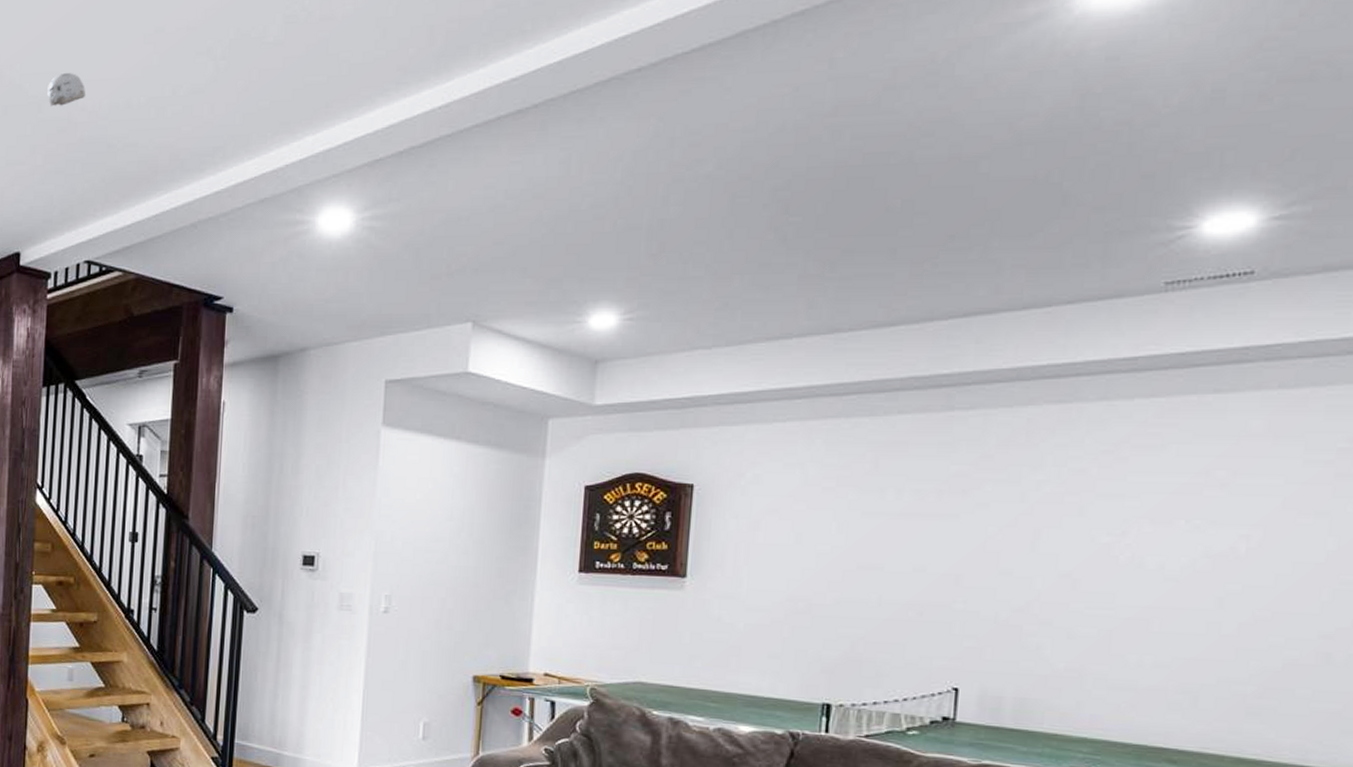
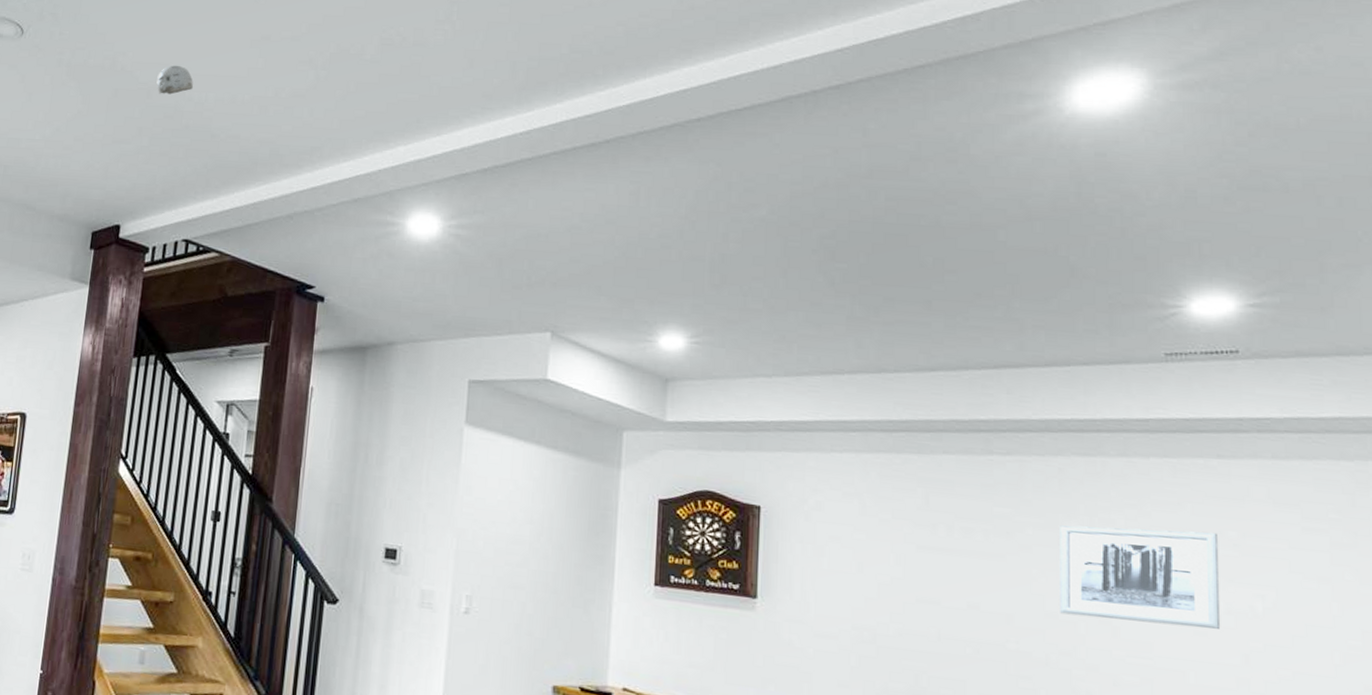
wall art: none [1015,473,1203,575] -> present [1060,525,1221,629]

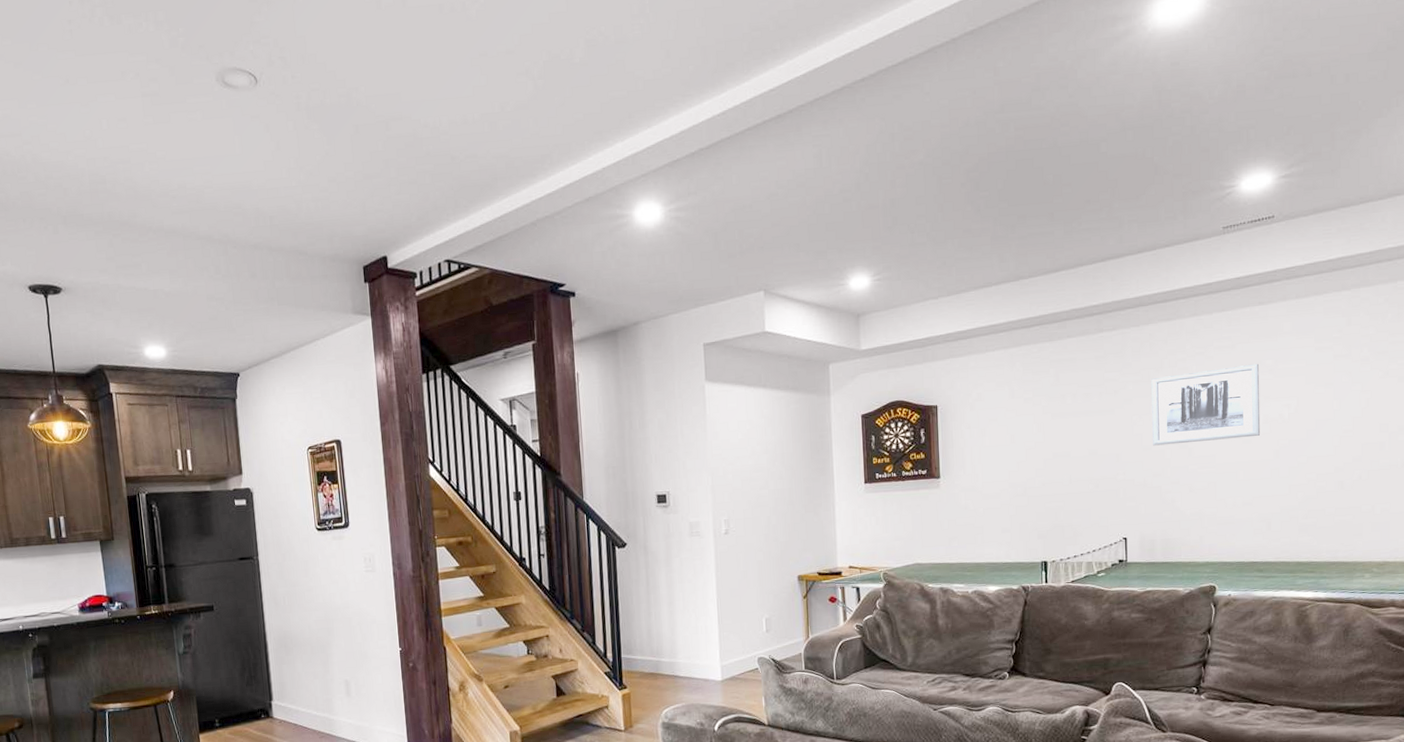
smoke detector: present [156,65,194,95] -> none [392,93,427,125]

